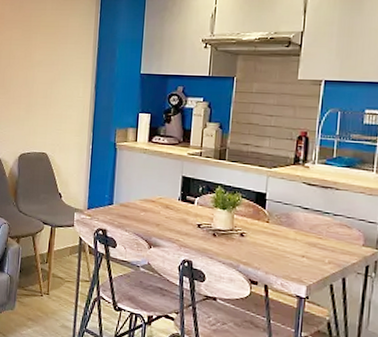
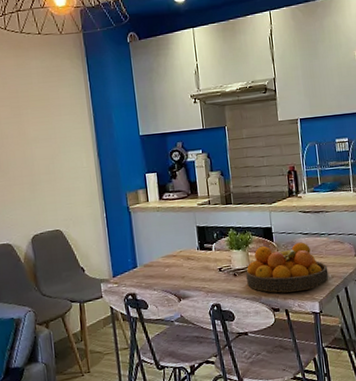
fruit bowl: none [226,211,326,270] -> present [246,242,329,293]

